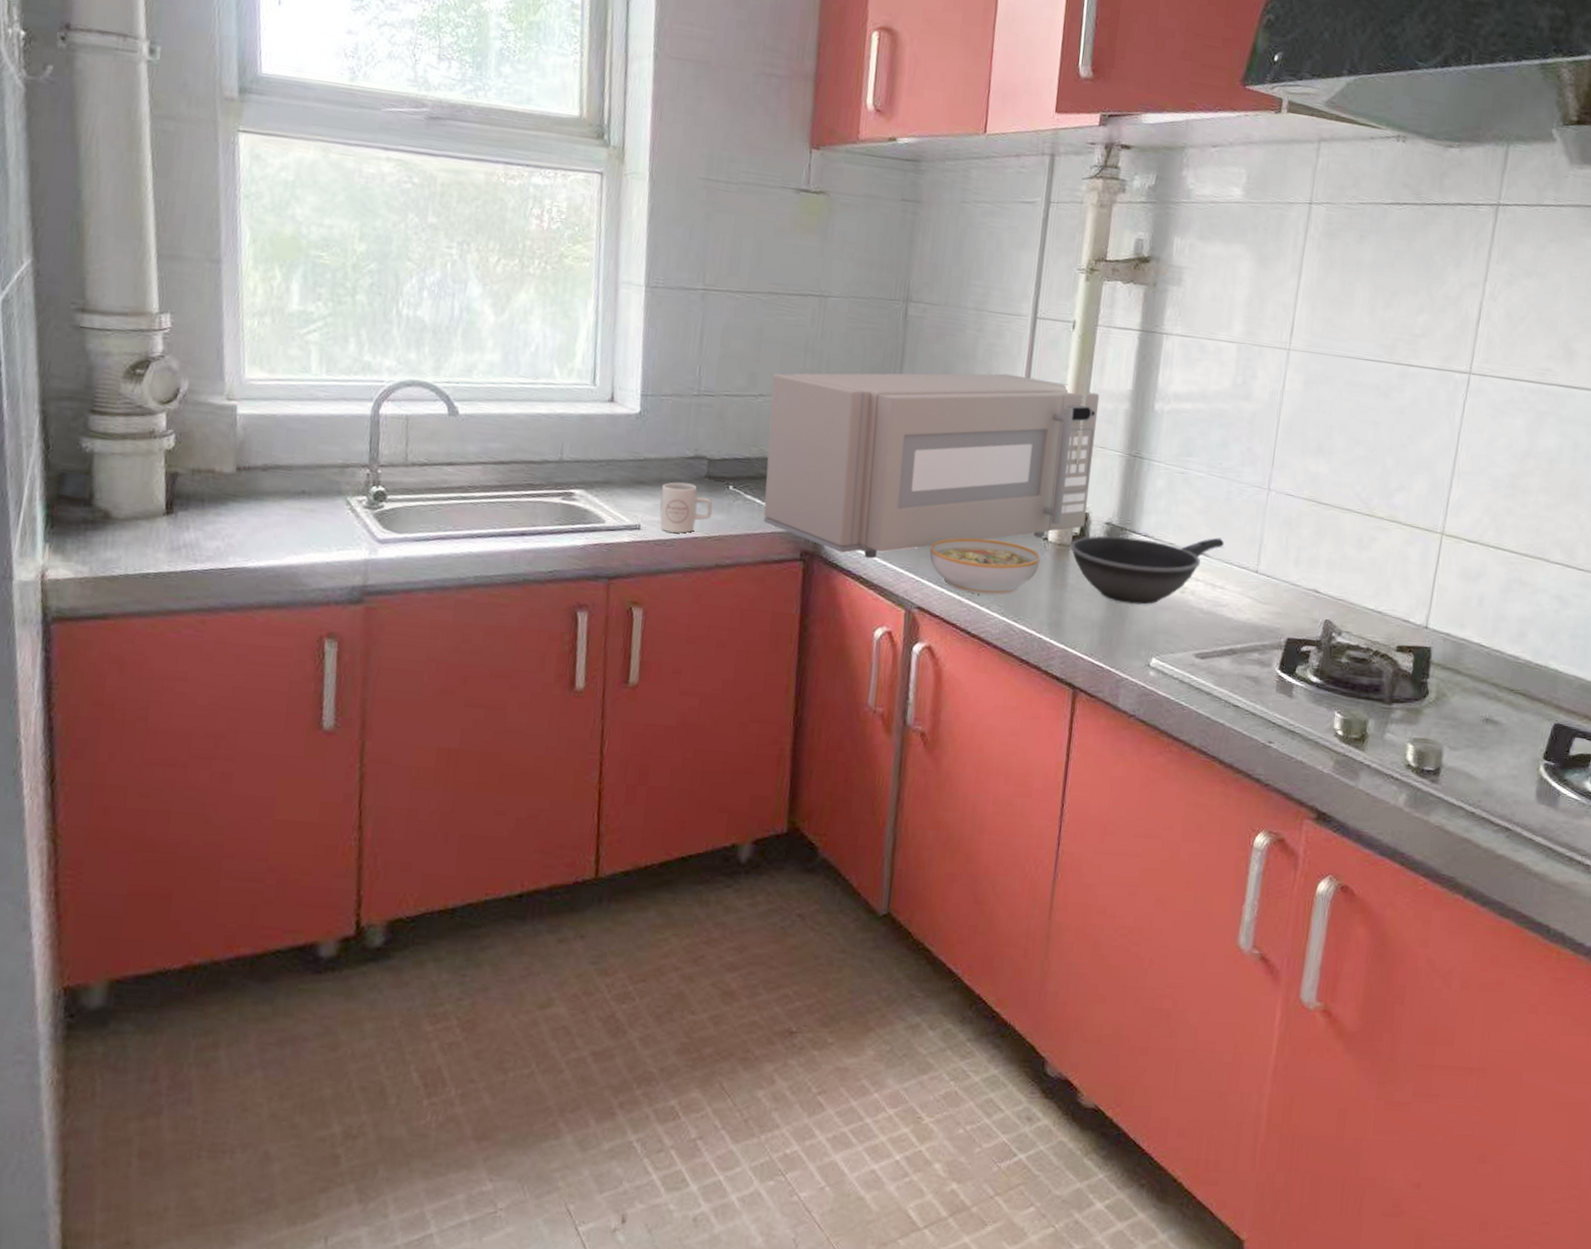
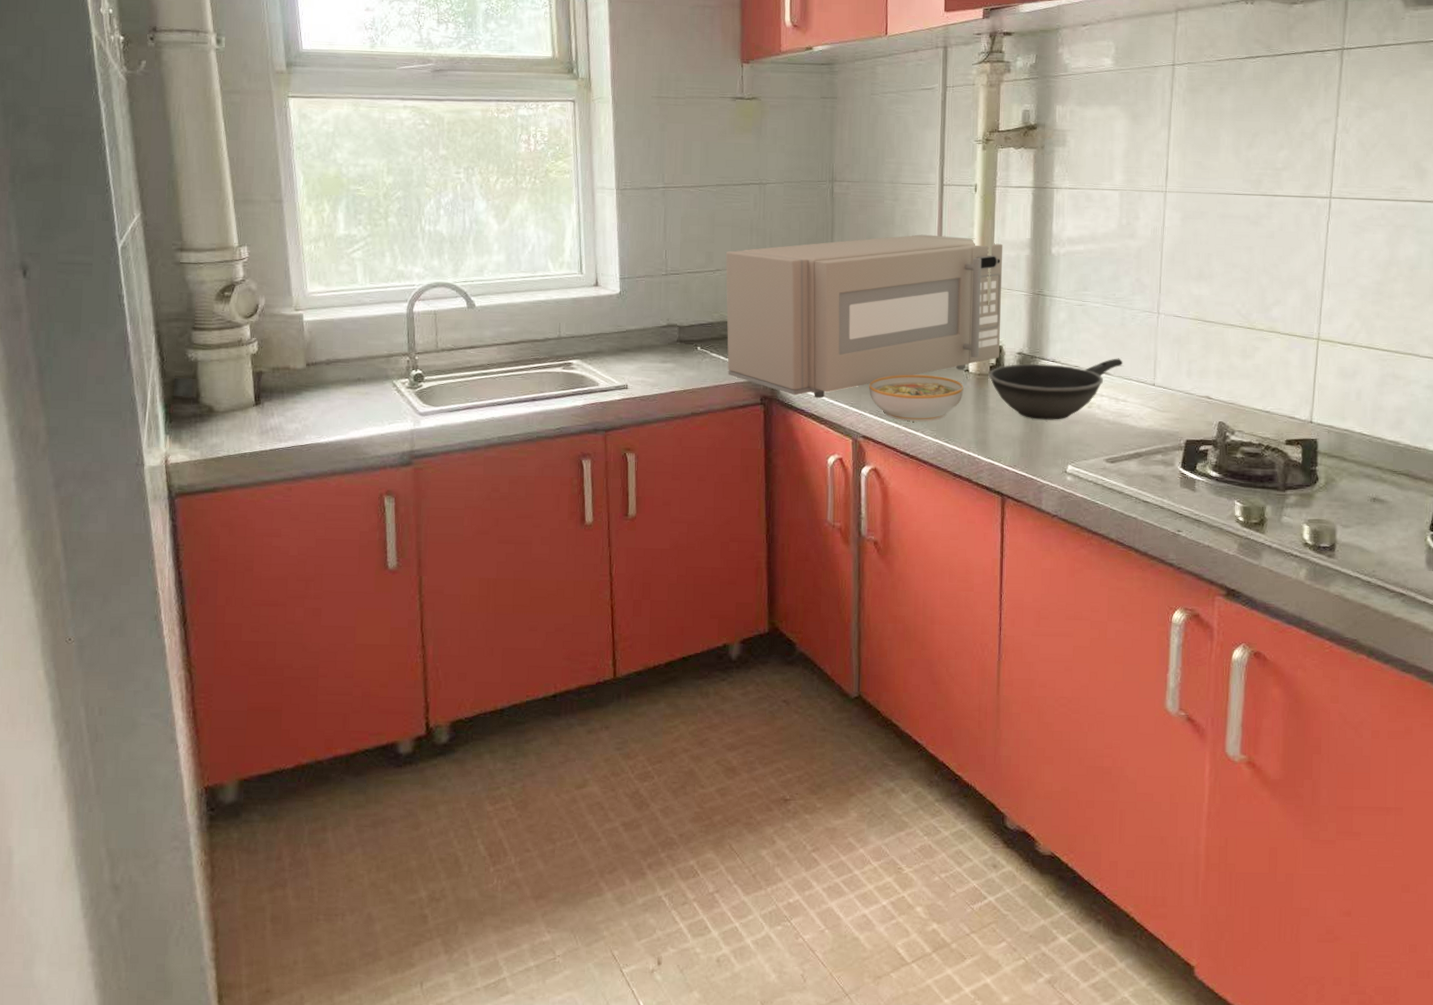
mug: present [659,482,713,534] -> none [642,347,685,390]

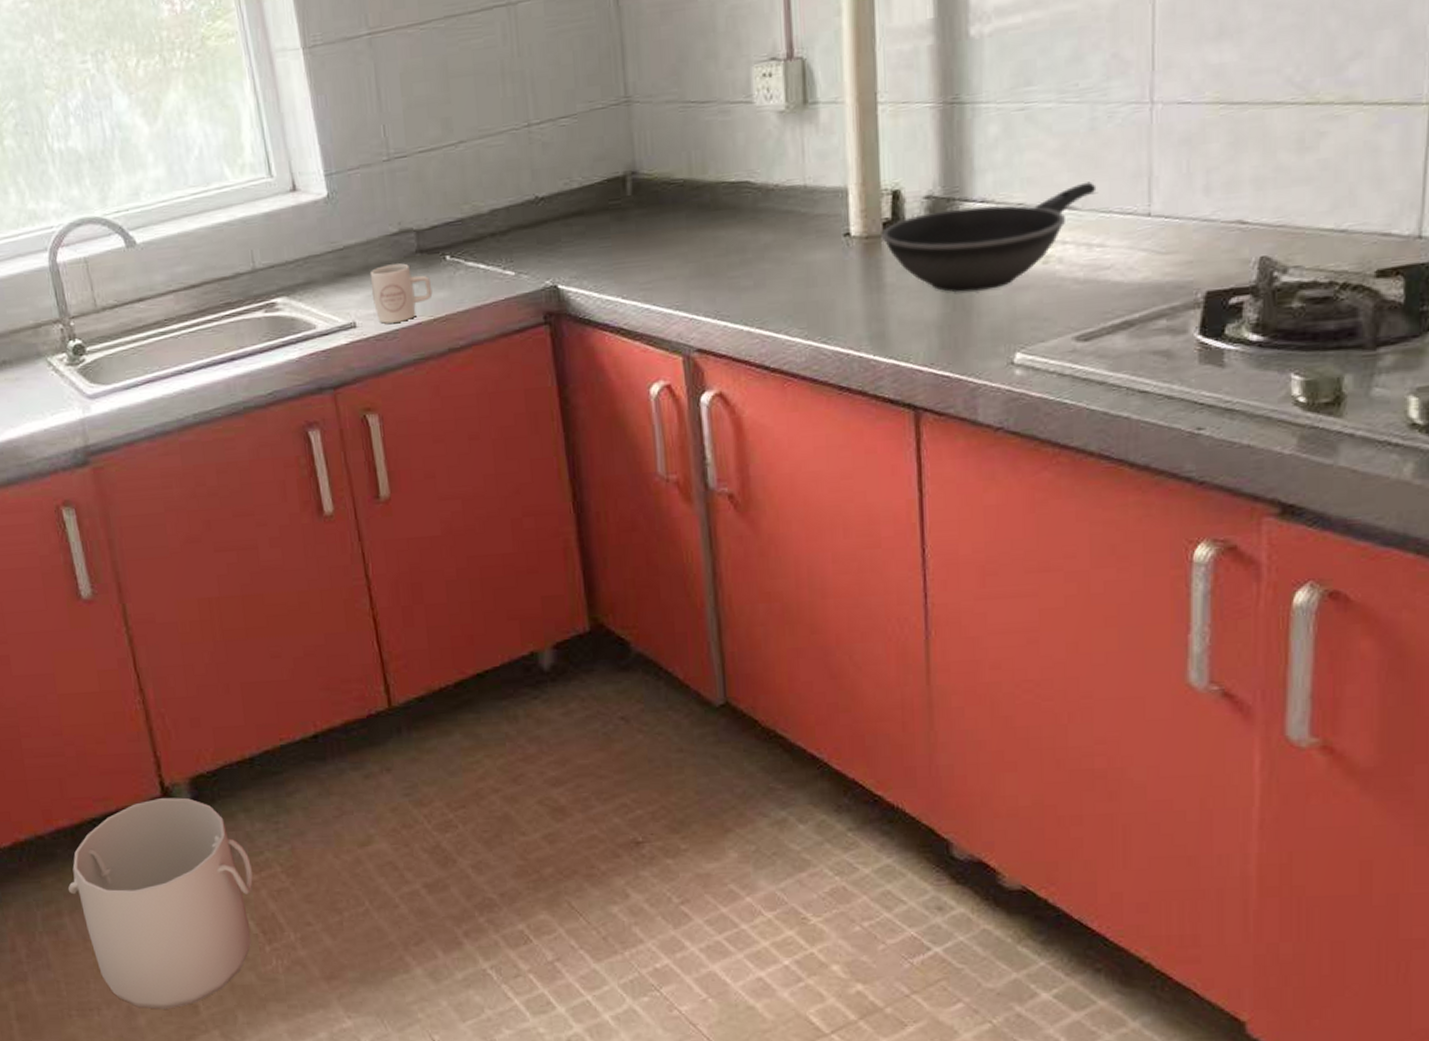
bucket: none [335,736,489,918] -> present [67,797,253,1010]
mug: none [642,347,685,390] -> present [369,263,433,324]
microwave: present [725,234,1003,399] -> none [469,32,896,306]
bowl: present [869,374,964,422] -> none [700,248,845,321]

